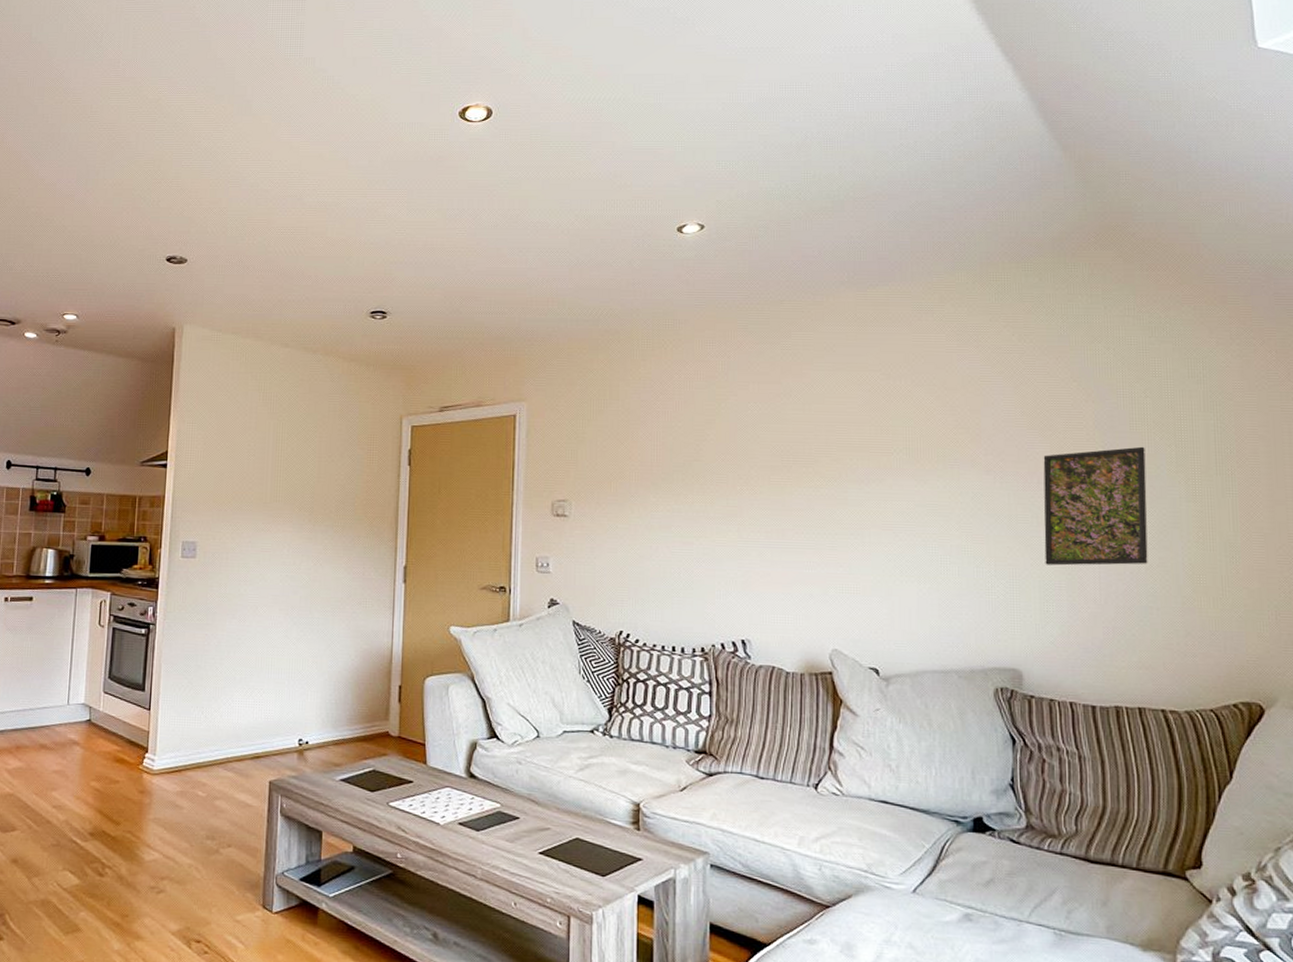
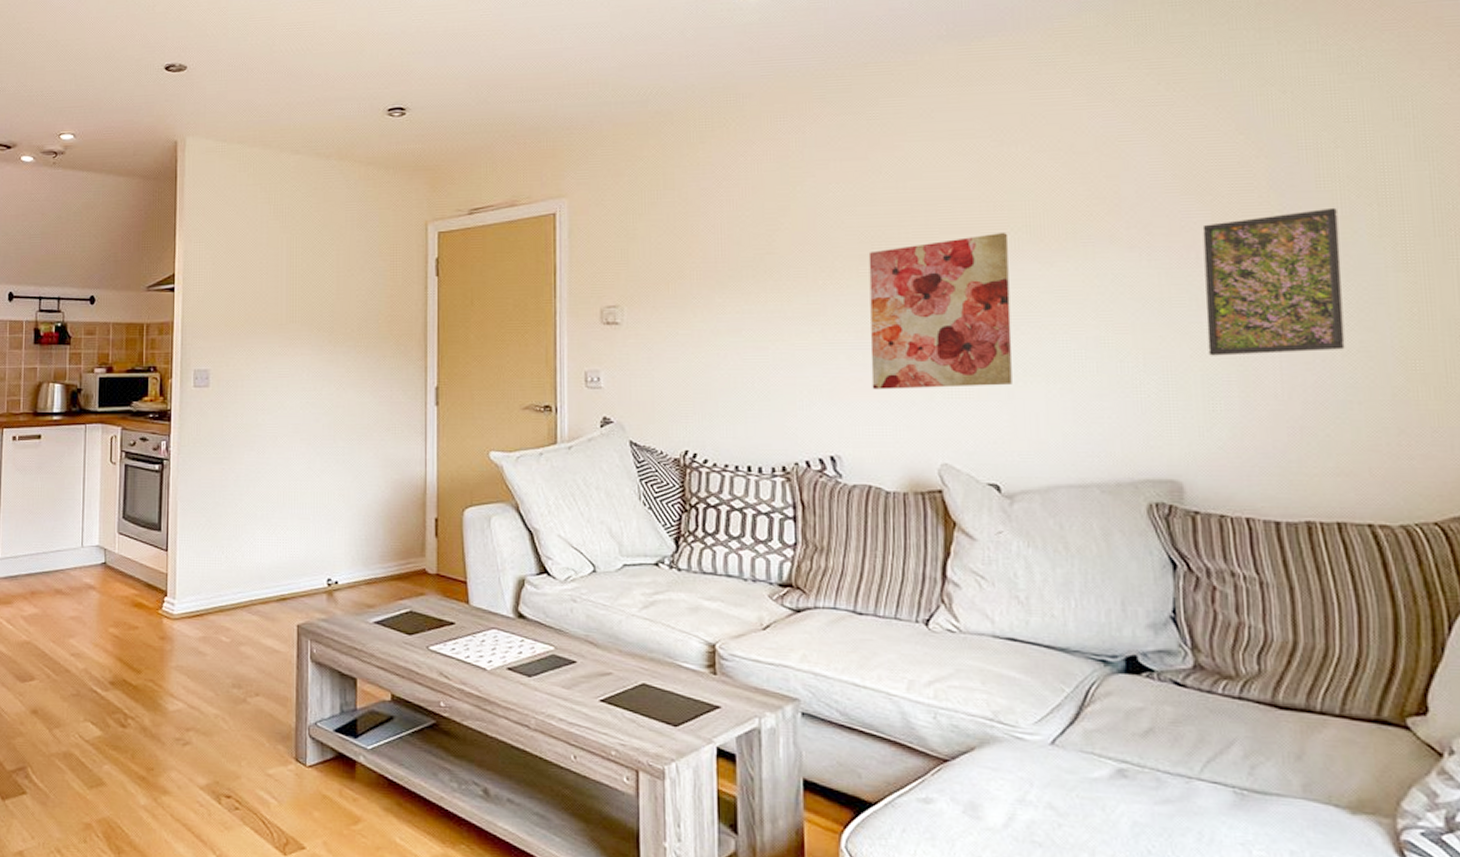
wall art: none [777,452,892,584] -> present [868,232,1012,390]

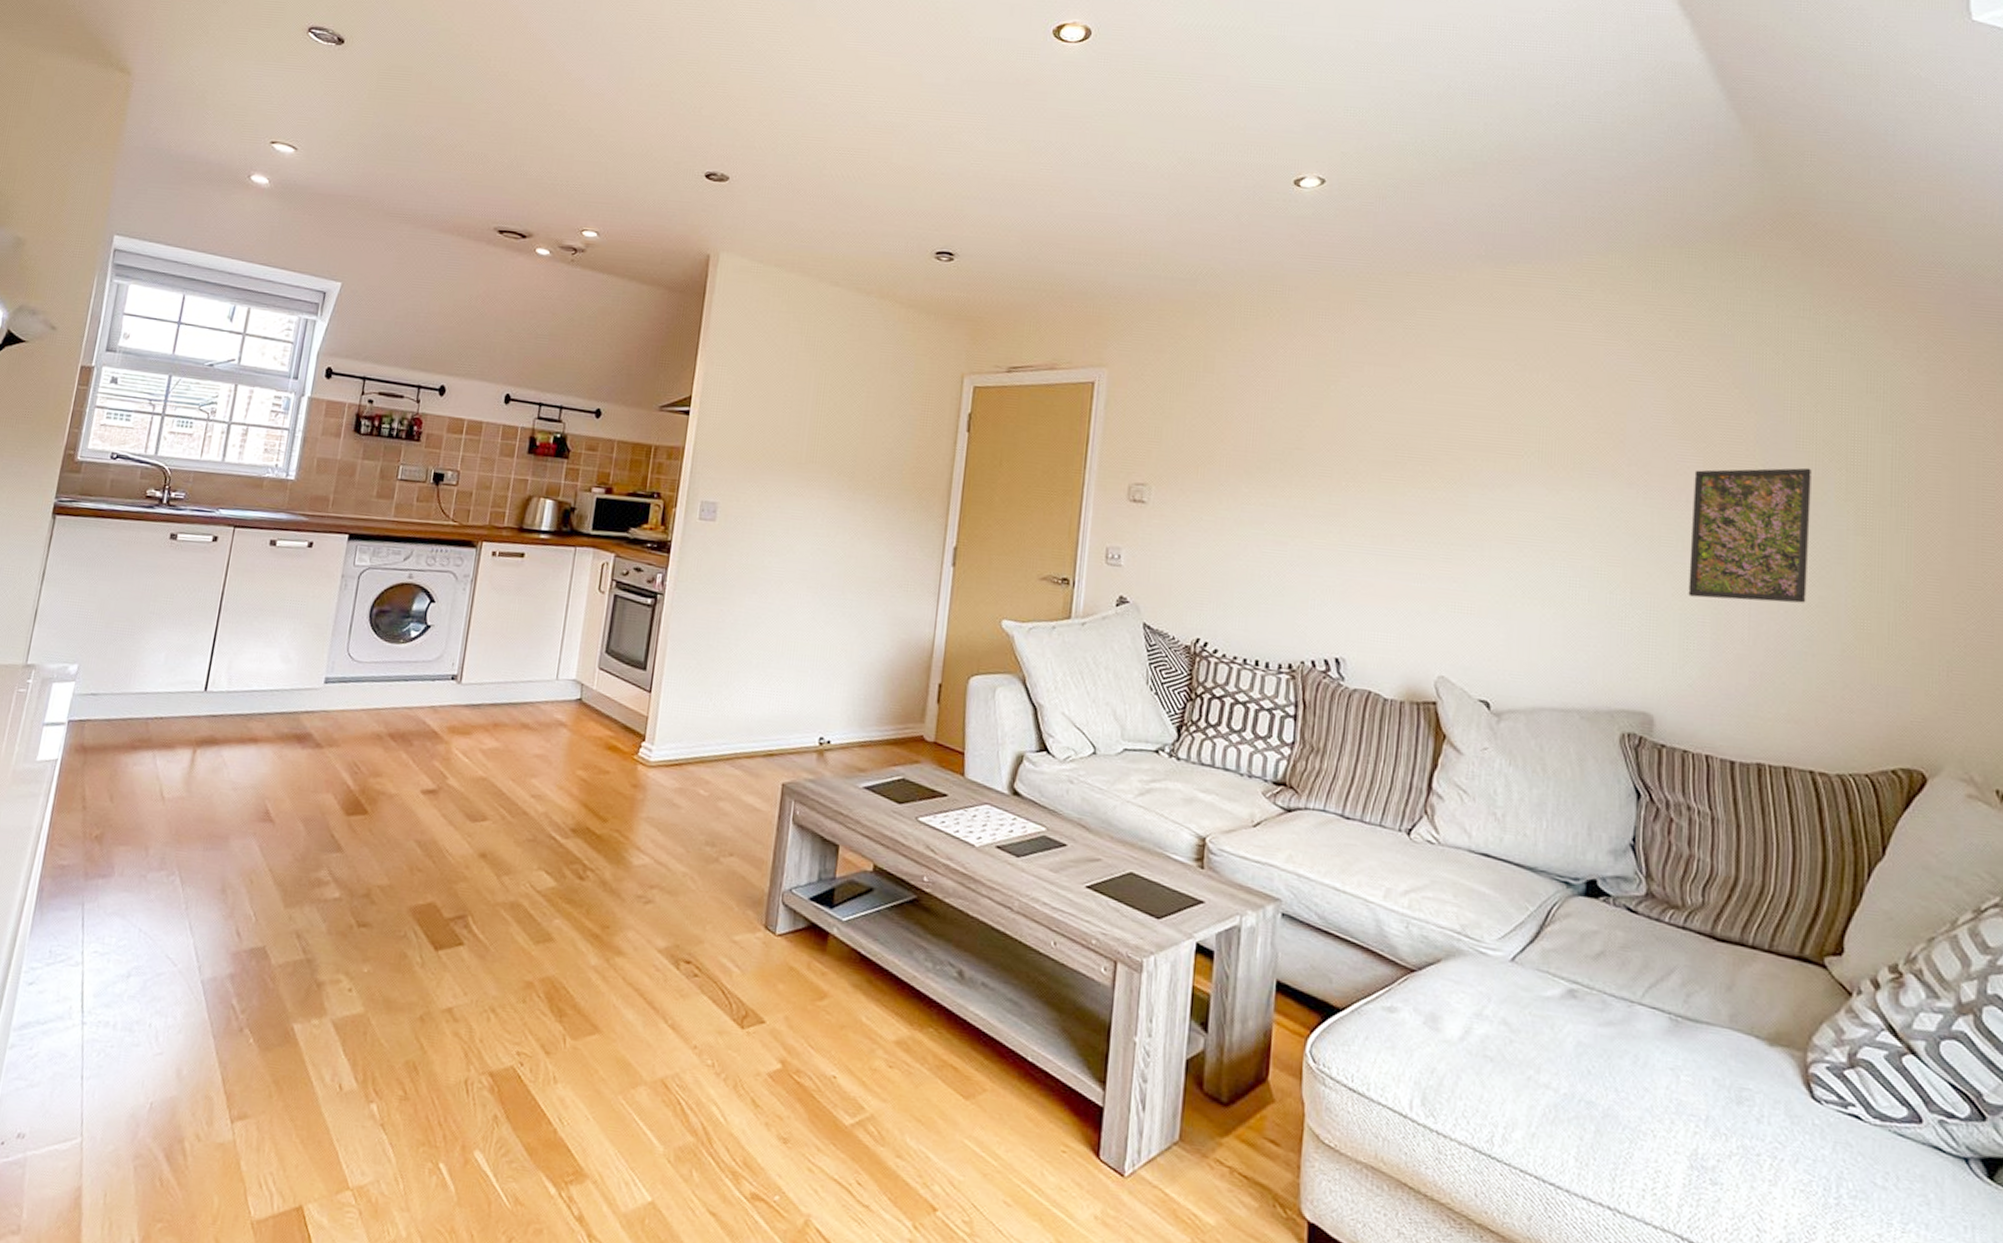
wall art: present [868,232,1012,390] -> none [1381,454,1522,605]

